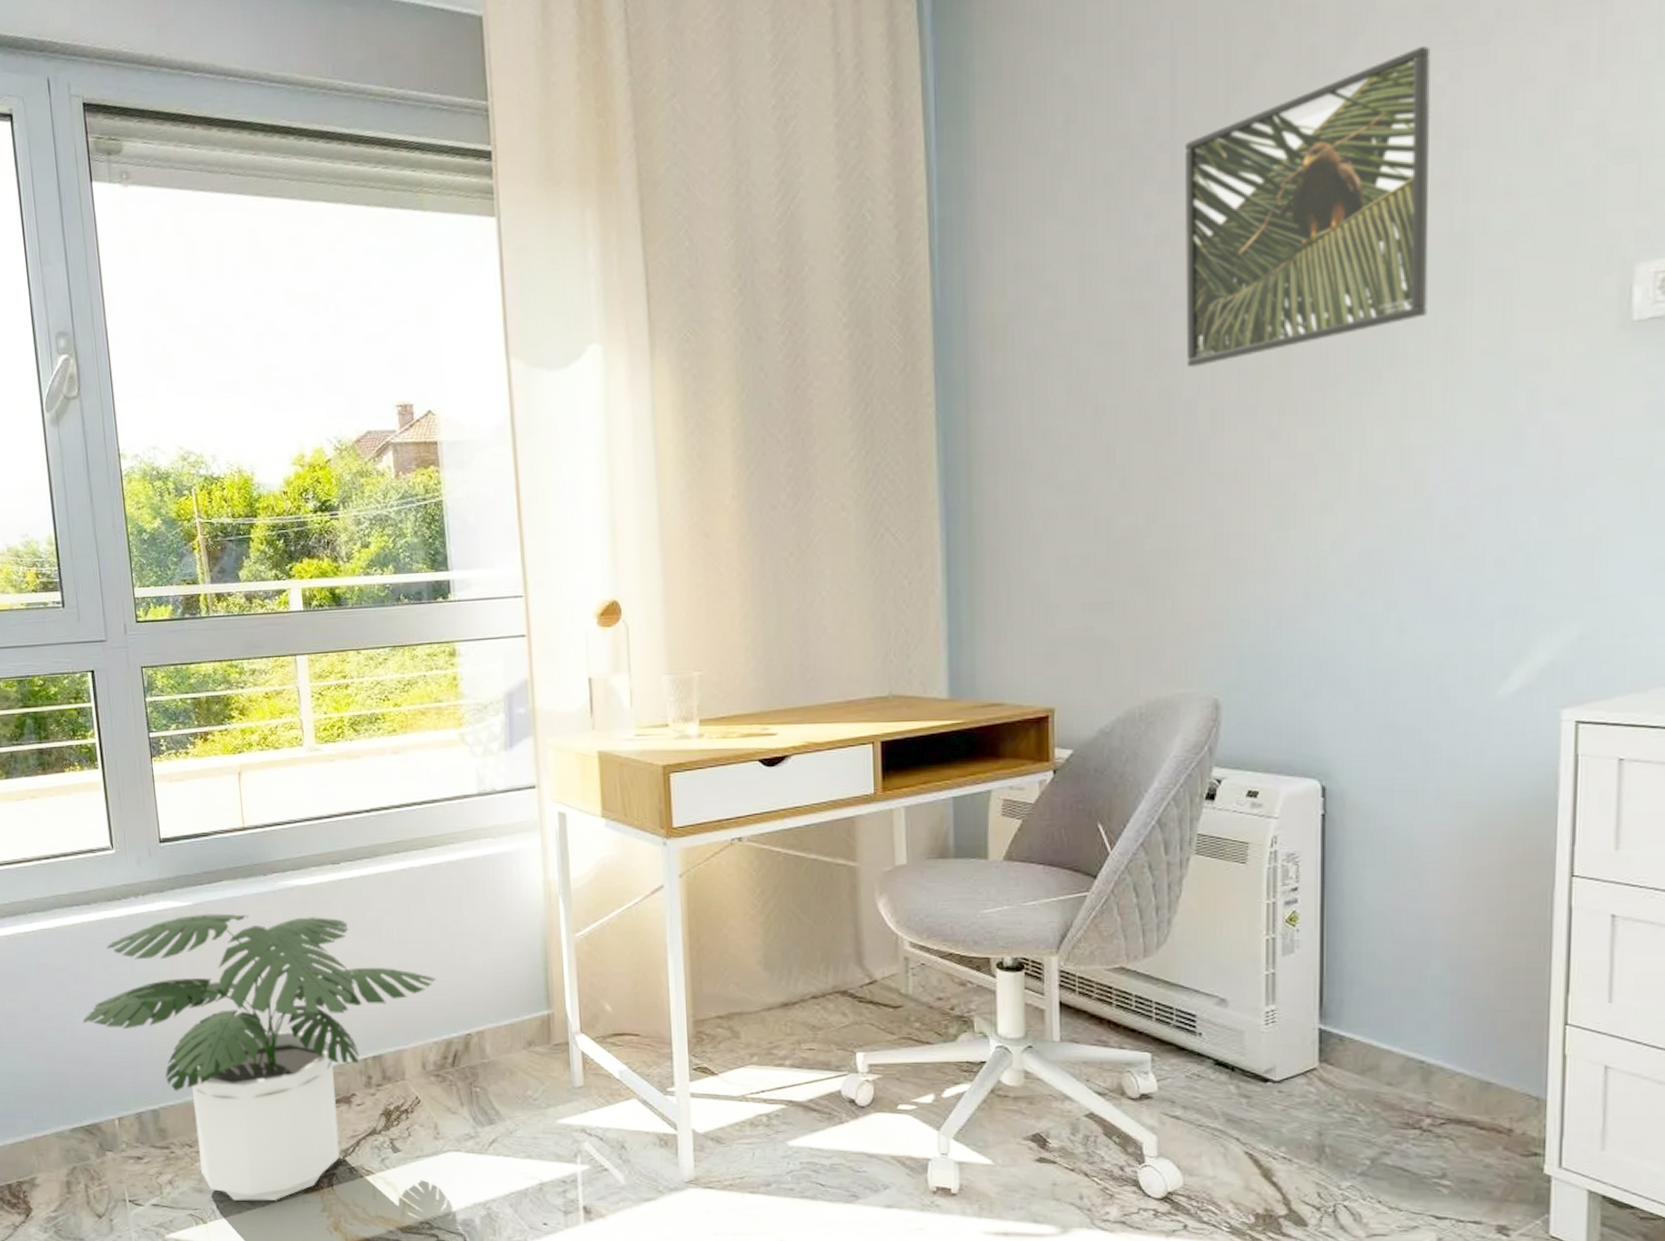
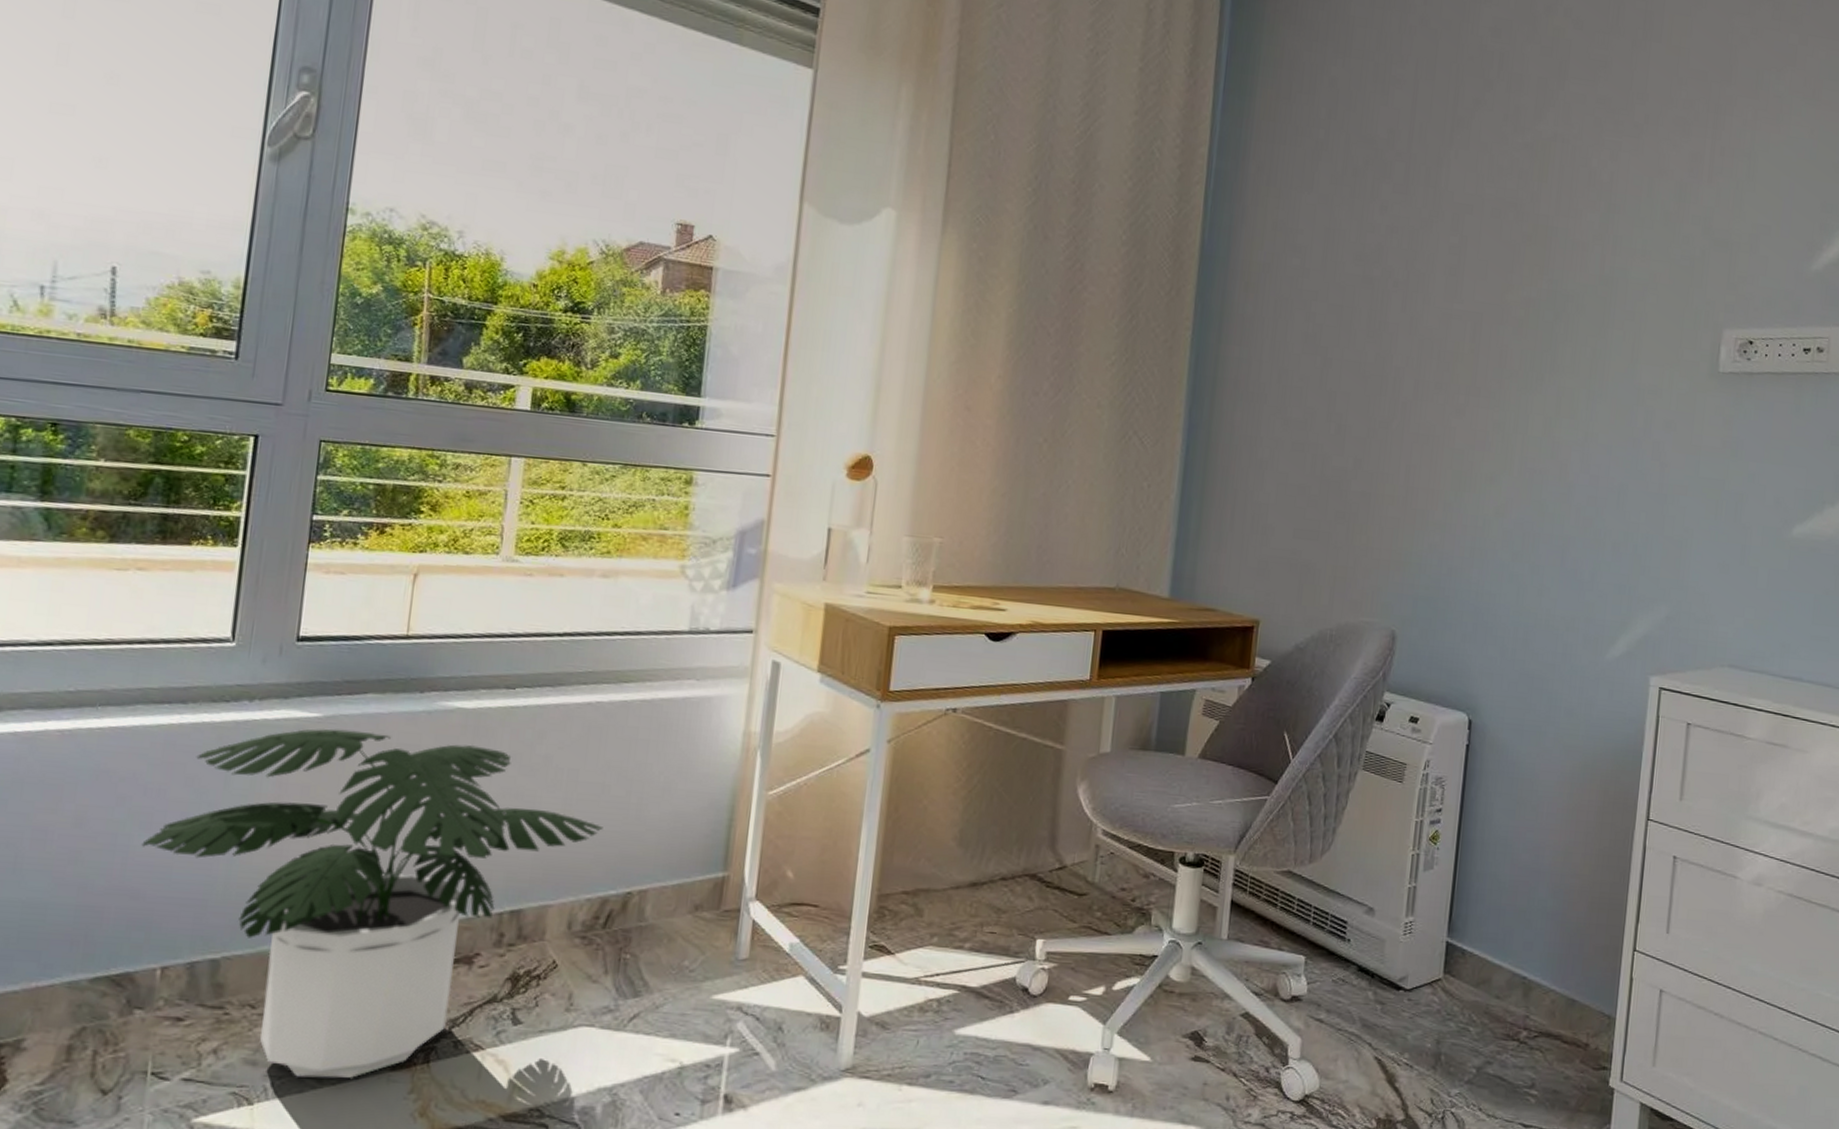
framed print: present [1184,45,1431,368] -> none [1400,127,1599,342]

